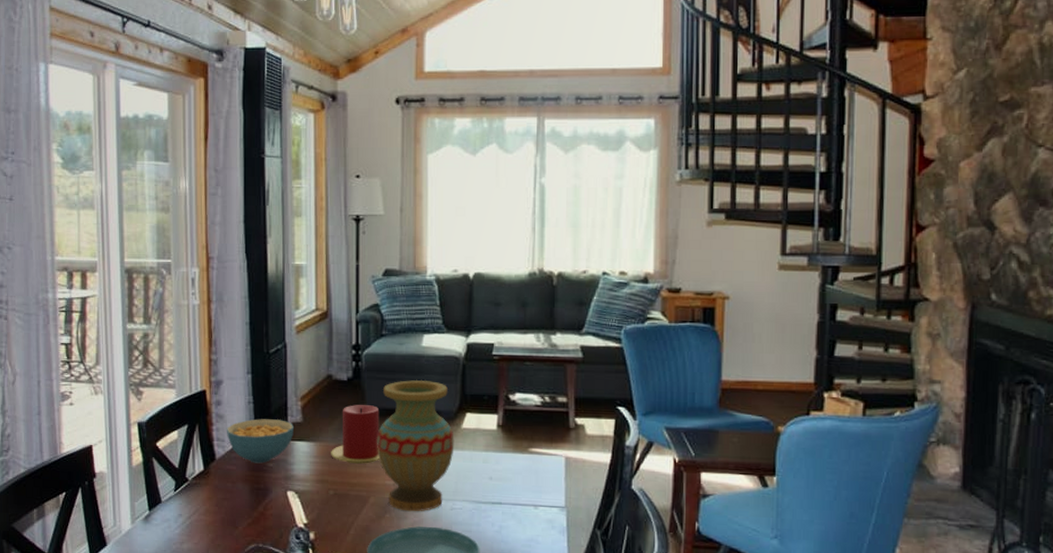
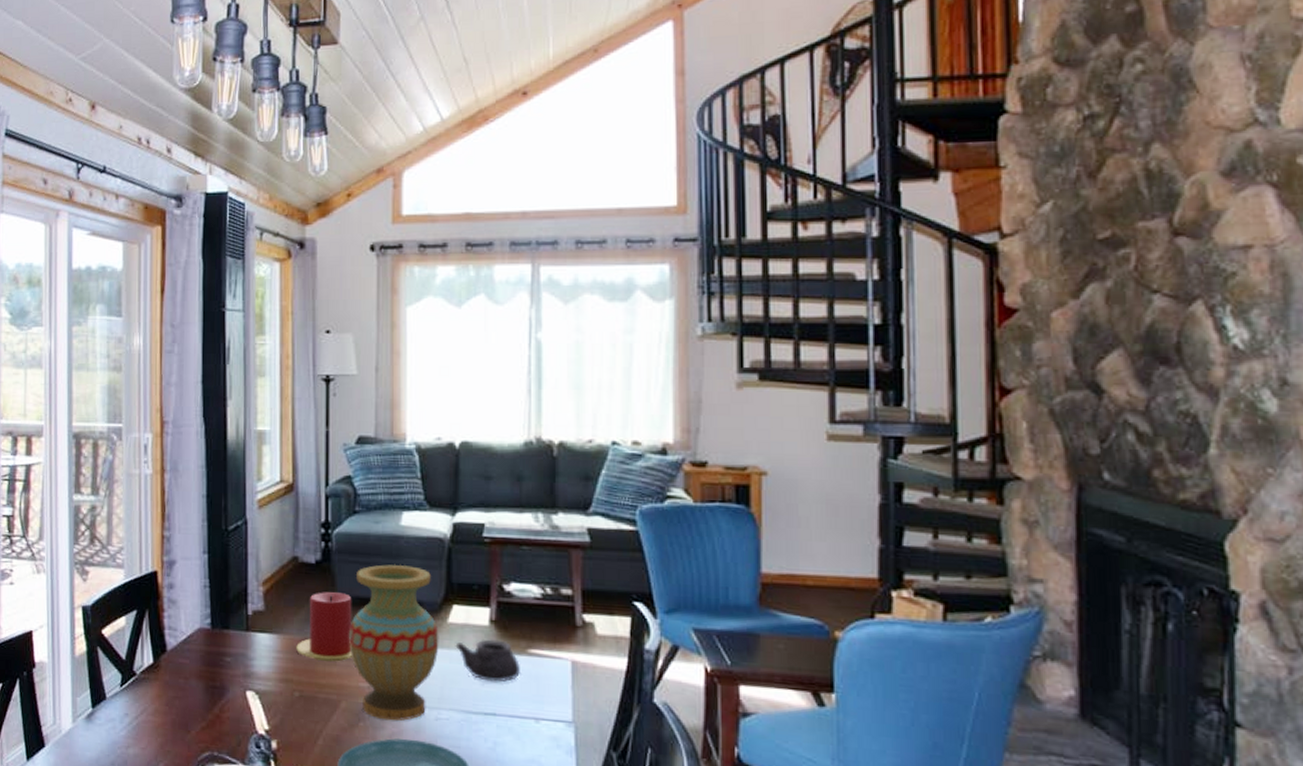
cereal bowl: present [226,419,295,464] -> none [178,605,256,657]
teapot: none [468,441,523,477] -> present [455,639,521,682]

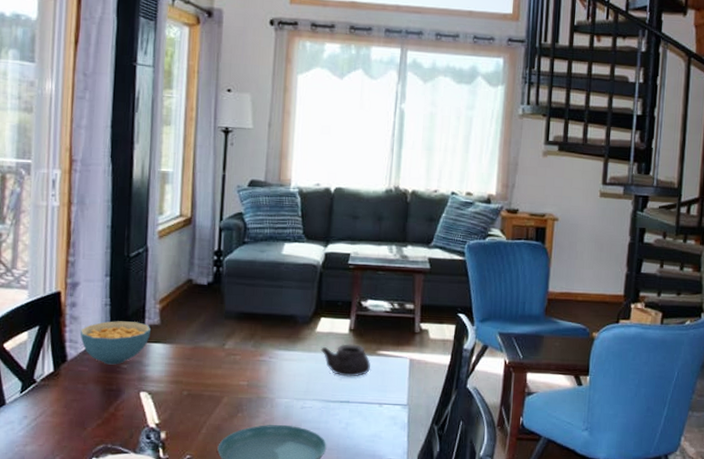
cereal bowl: none [178,605,256,657] -> present [79,321,152,365]
candle: present [296,592,353,662] -> none [187,308,238,365]
vase: present [349,564,439,721] -> none [233,286,309,411]

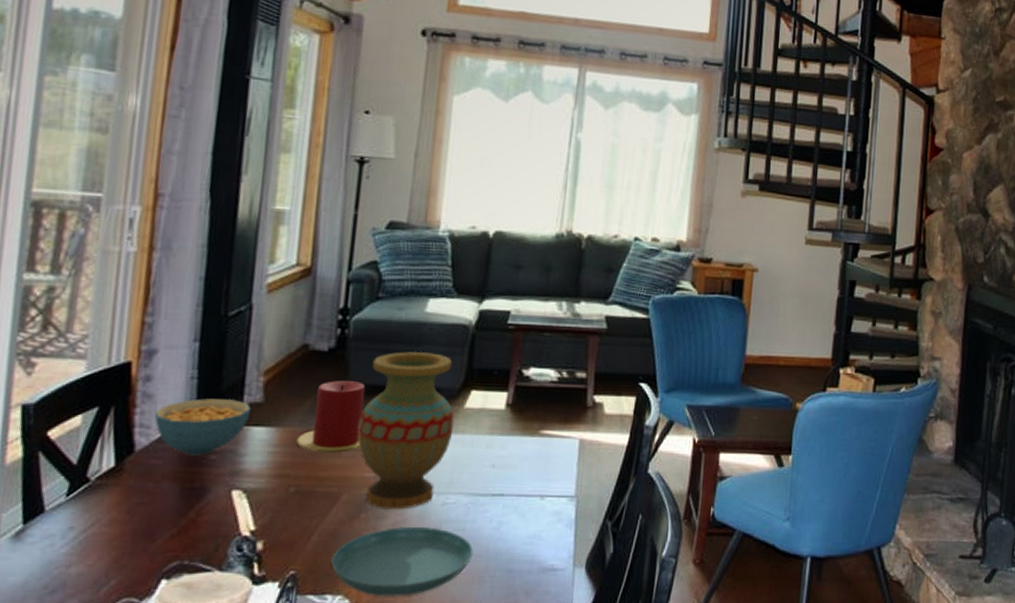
candle: none [187,308,238,365] -> present [296,381,366,453]
vase: none [233,286,309,411] -> present [357,351,455,510]
teapot: present [321,344,371,377] -> none [469,422,532,464]

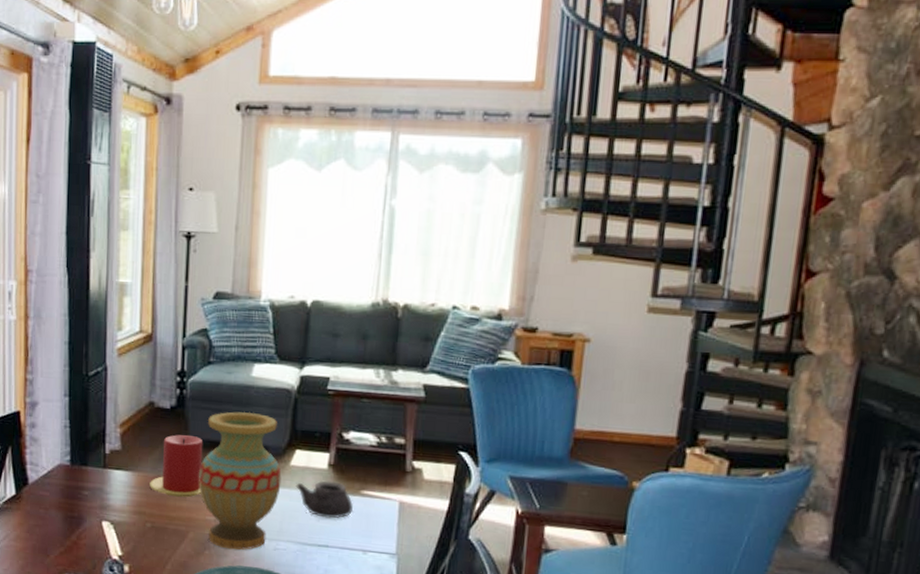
cereal bowl: present [154,398,252,456] -> none [40,444,113,491]
teapot: none [469,422,532,464] -> present [295,480,354,519]

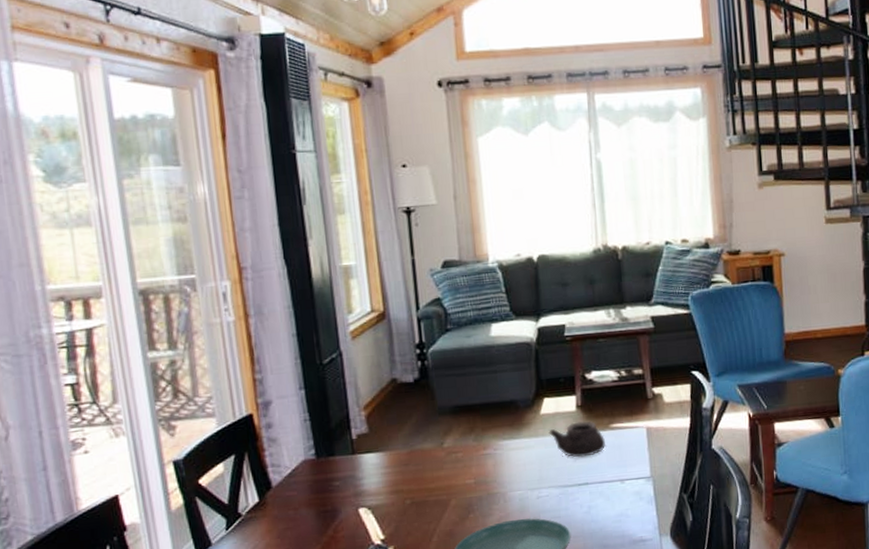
candle: present [150,434,203,498] -> none [403,404,458,468]
vase: present [199,411,282,550] -> none [452,370,535,508]

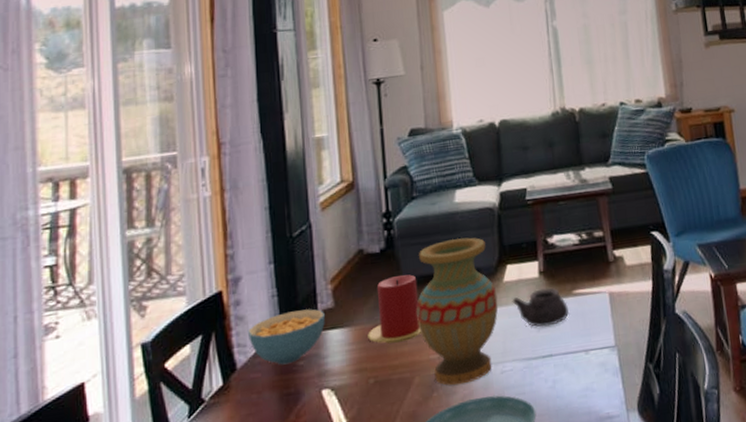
cereal bowl: none [280,433,360,485] -> present [247,309,326,365]
candle: none [403,404,458,468] -> present [368,274,422,344]
vase: none [452,370,535,508] -> present [416,237,499,385]

